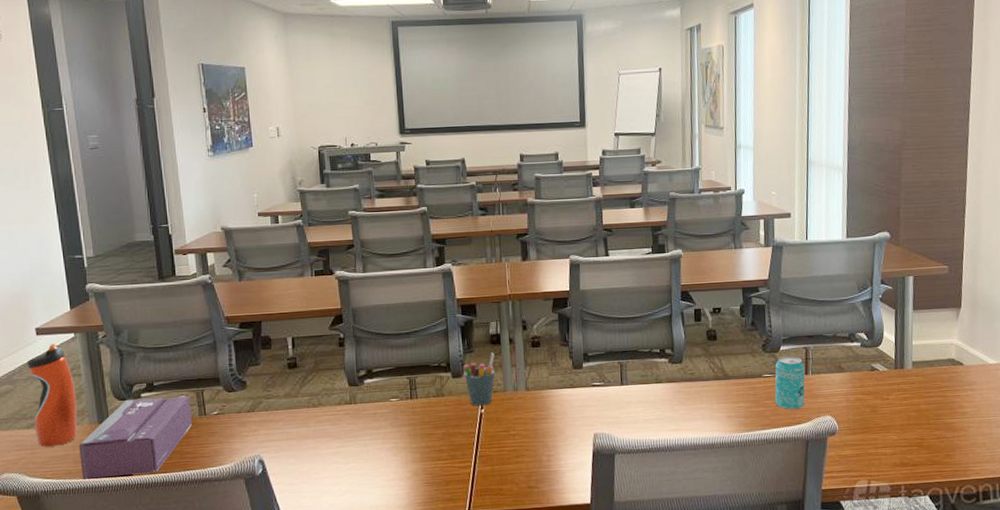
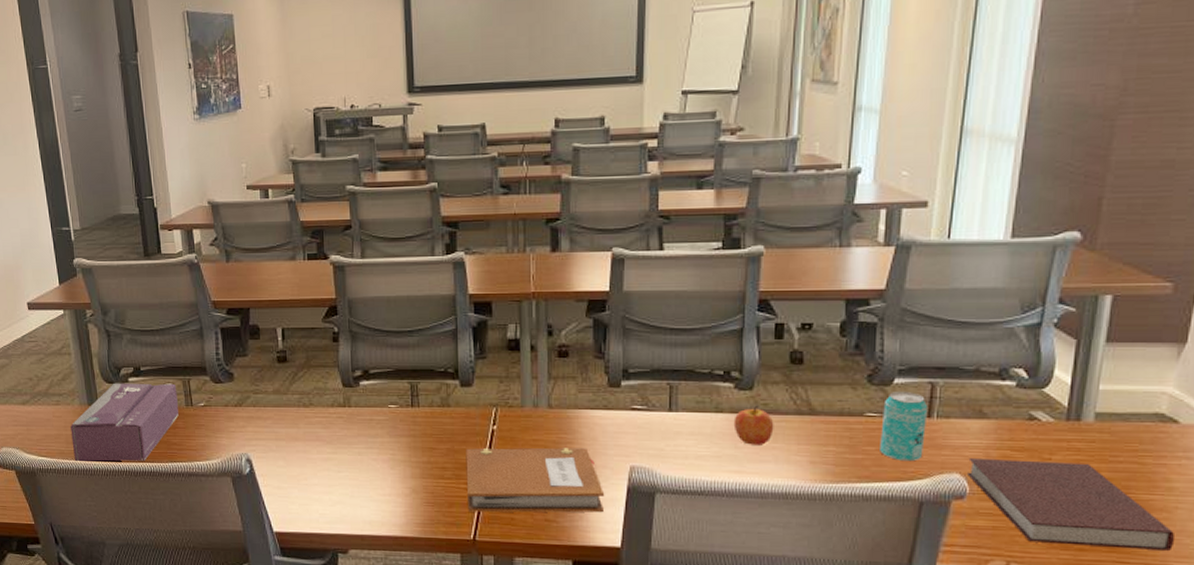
water bottle: present [27,344,78,447] -> none [20,320,69,425]
notebook: none [459,422,575,487] -> present [466,448,605,513]
pen holder: present [463,352,495,406] -> none [474,360,512,422]
apple: none [670,375,700,407] -> present [733,405,774,445]
notebook: none [835,399,971,463] -> present [967,457,1176,552]

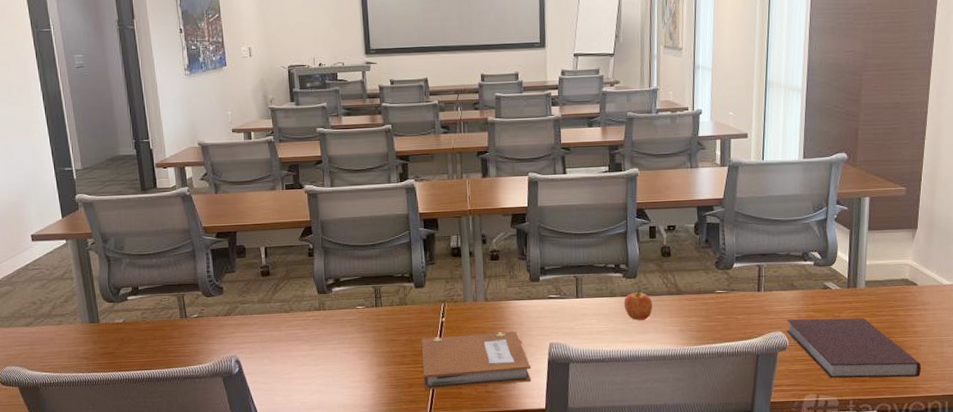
tissue box: present [71,383,178,462] -> none [73,299,174,375]
beverage can: present [880,390,928,462] -> none [727,272,758,325]

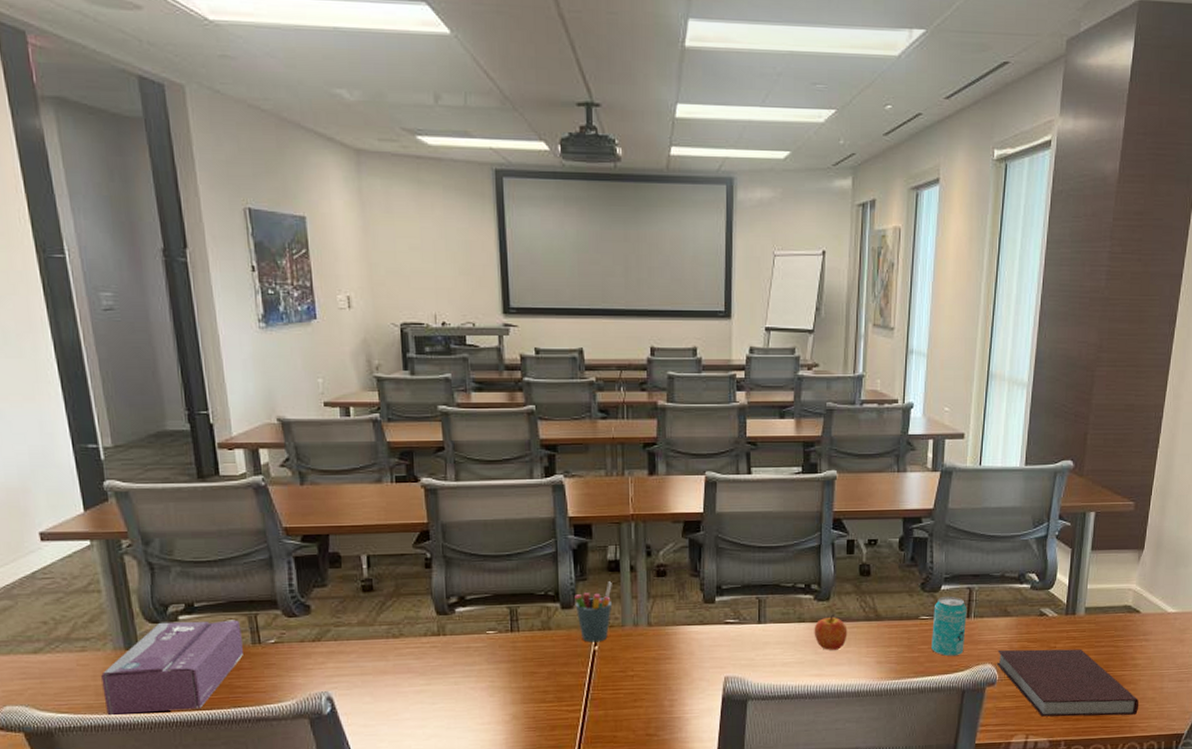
tissue box: none [73,299,174,375] -> present [101,619,243,716]
notebook: present [421,331,531,390] -> none [567,663,702,733]
pen holder: none [425,265,456,315] -> present [575,581,613,643]
beverage can: none [727,272,758,325] -> present [931,596,967,657]

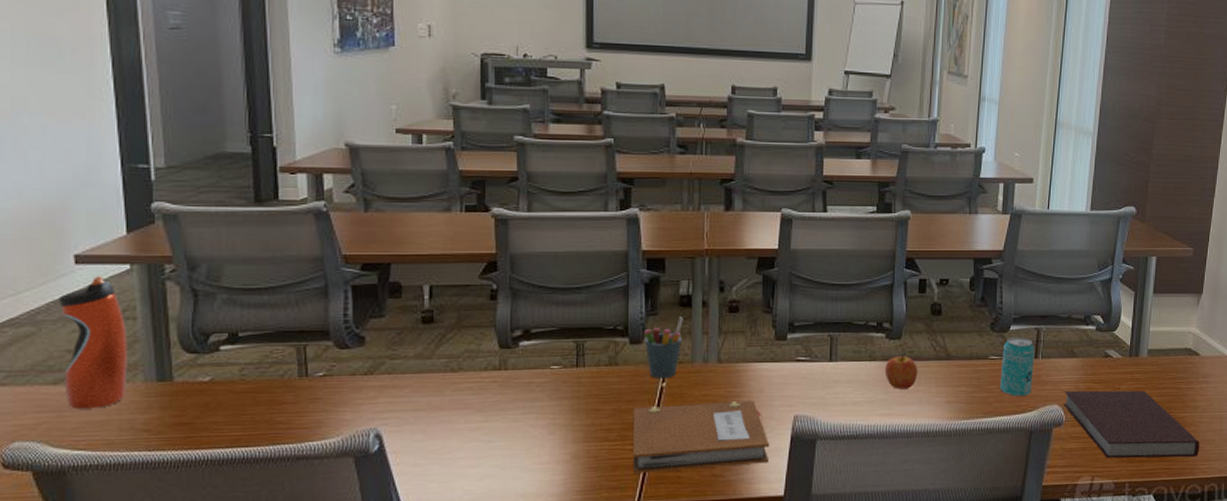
water bottle: none [29,552,99,676] -> present [58,276,128,409]
tissue box: present [101,619,243,716] -> none [128,350,288,454]
notebook: none [567,663,702,733] -> present [632,401,770,474]

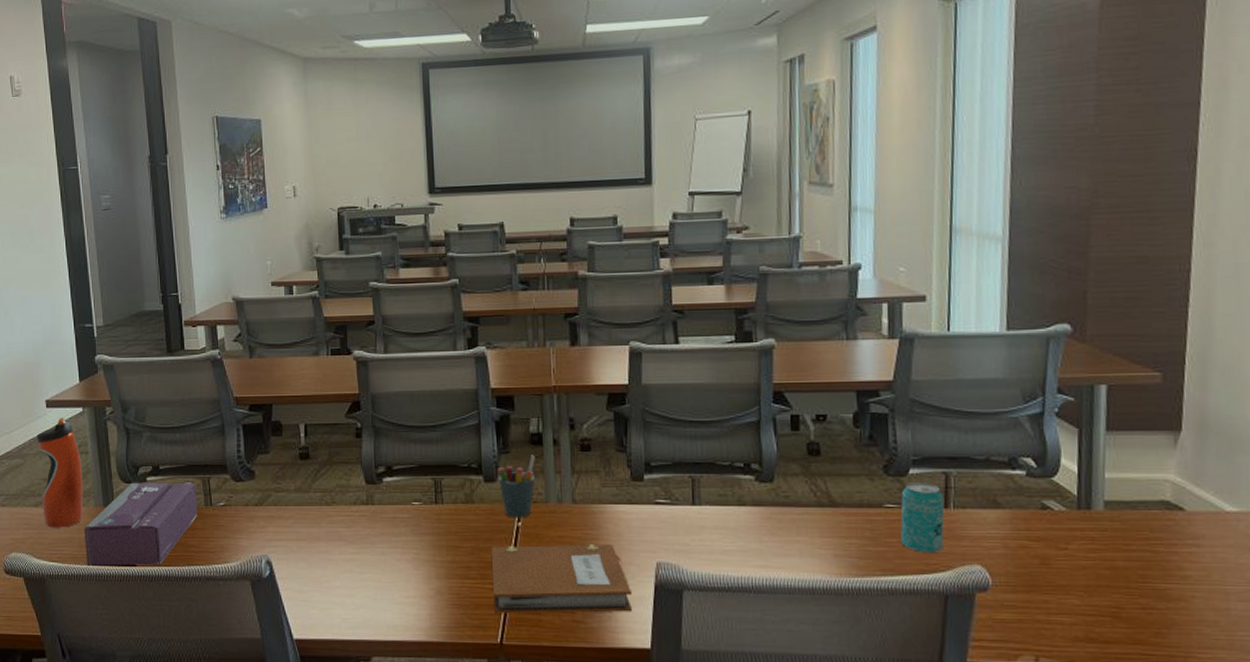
tissue box: none [128,350,288,454] -> present [84,482,197,567]
apple: present [885,353,918,389] -> none [756,497,797,539]
notebook: present [1064,390,1200,458] -> none [988,548,1196,643]

